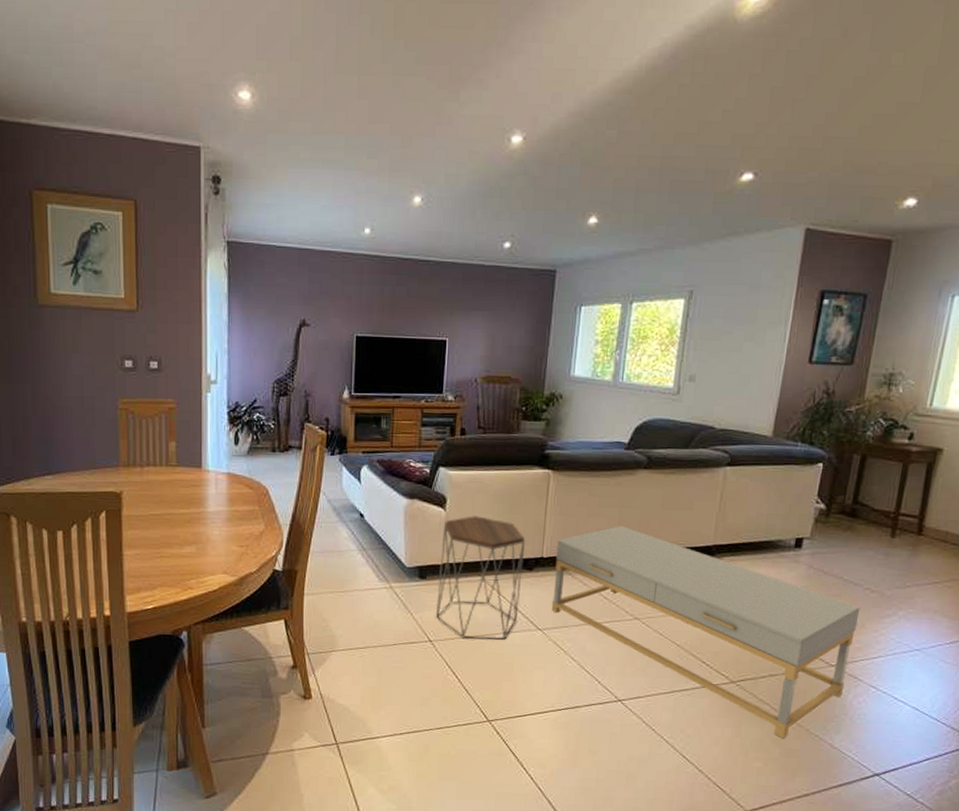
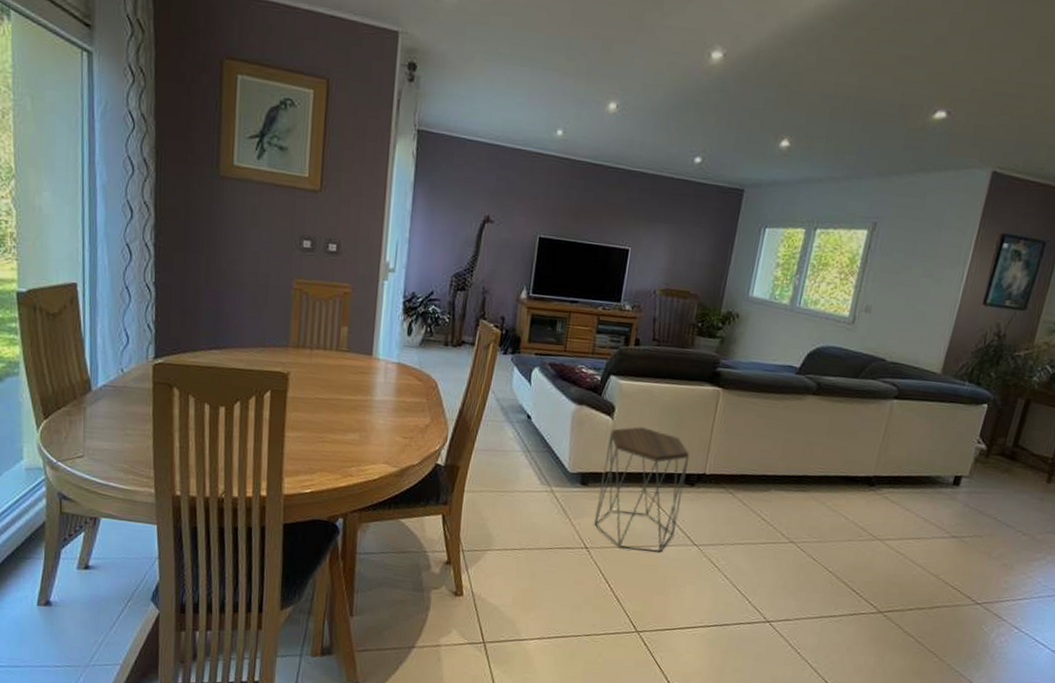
coffee table: present [551,526,861,738] -> none [709,449,1011,671]

